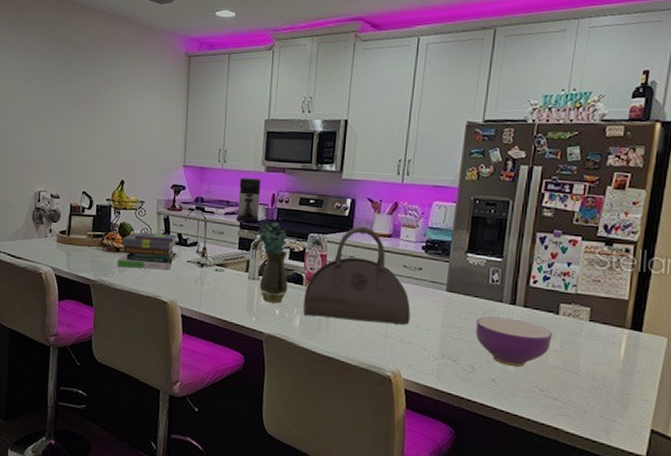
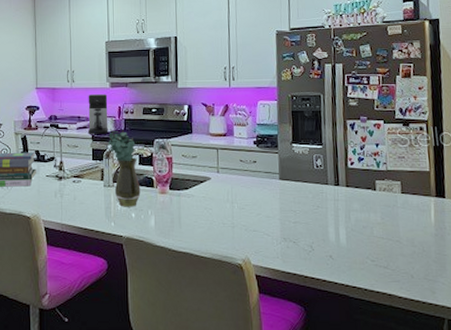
handbag: present [303,226,411,325] -> none [156,128,252,216]
bowl: present [475,316,552,368] -> none [308,198,374,242]

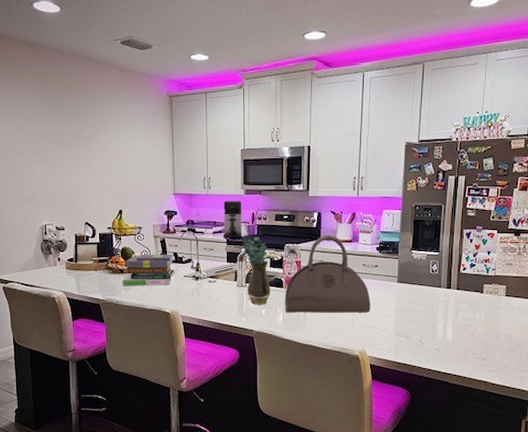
handbag: none [156,128,252,216] -> present [285,235,371,314]

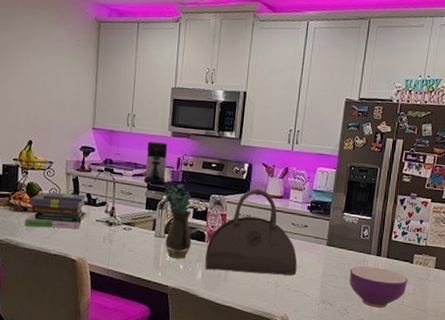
bowl: none [421,300,479,338] -> present [349,266,408,309]

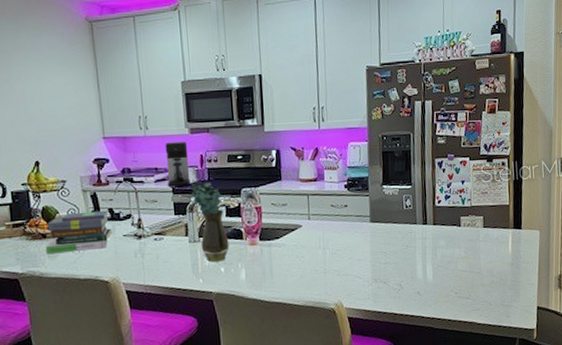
handbag: present [205,188,297,276] -> none [246,174,344,268]
bowl: present [349,266,408,309] -> none [398,236,458,278]

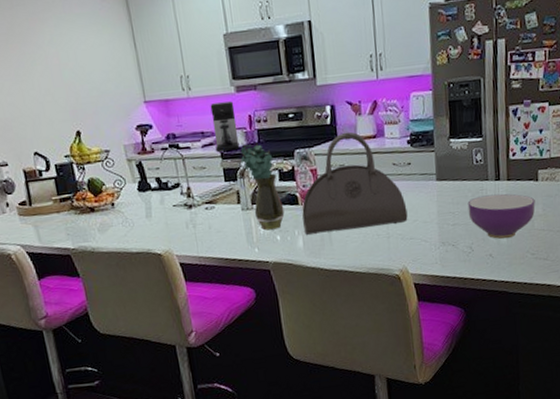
books: present [46,210,112,253] -> none [94,179,161,227]
handbag: none [246,174,344,268] -> present [302,131,408,235]
bowl: none [398,236,458,278] -> present [467,193,536,239]

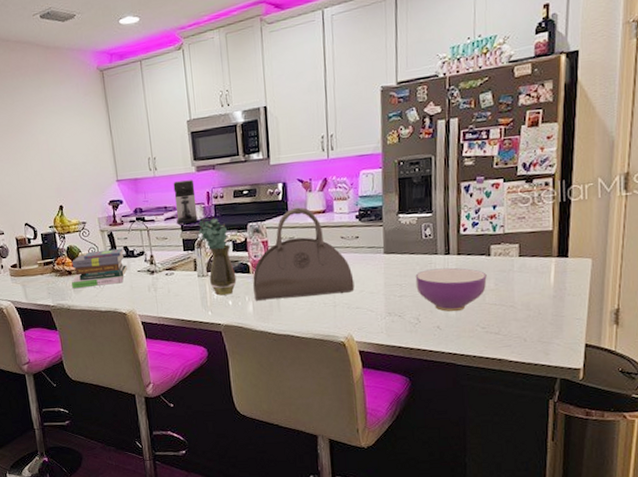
books: none [94,179,161,227] -> present [71,248,127,288]

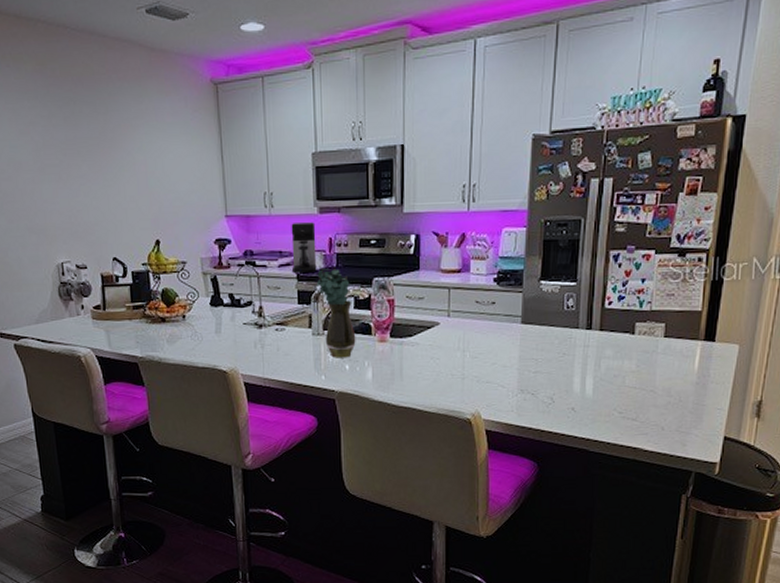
books: present [71,248,127,288] -> none [165,295,231,338]
handbag: present [253,207,355,301] -> none [374,264,486,367]
bowl: present [415,267,487,312] -> none [553,344,629,393]

